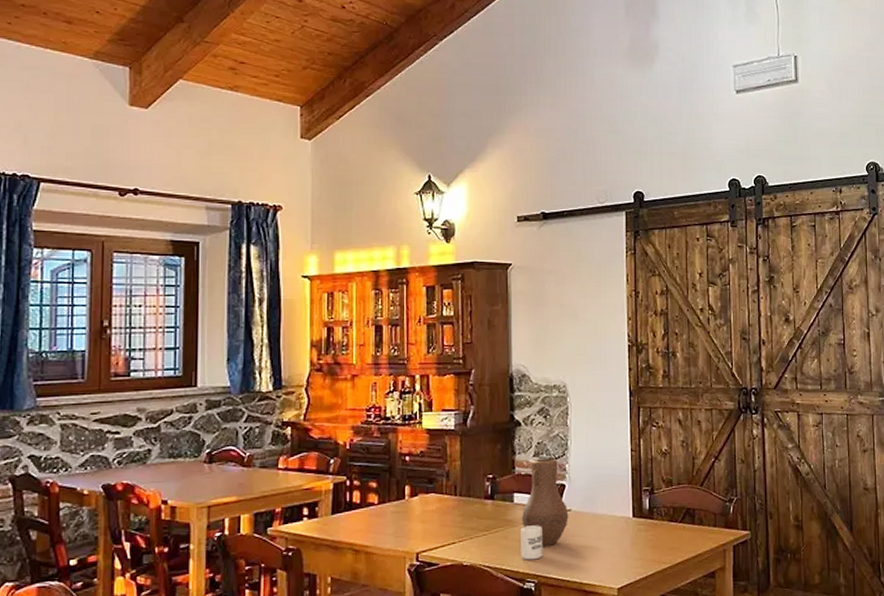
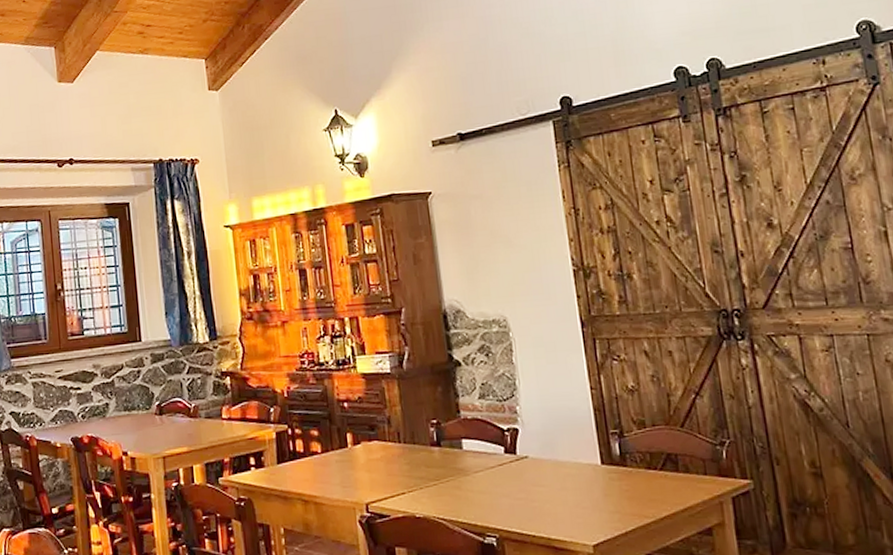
vase: present [521,458,569,546] -> none [473,400,527,497]
cup: present [521,525,543,560] -> none [474,474,502,513]

